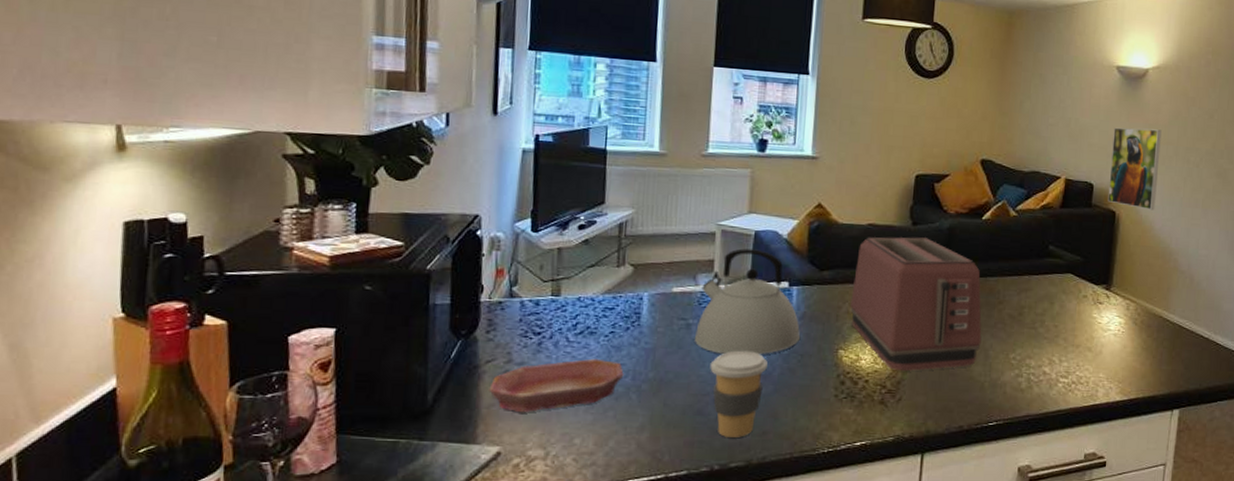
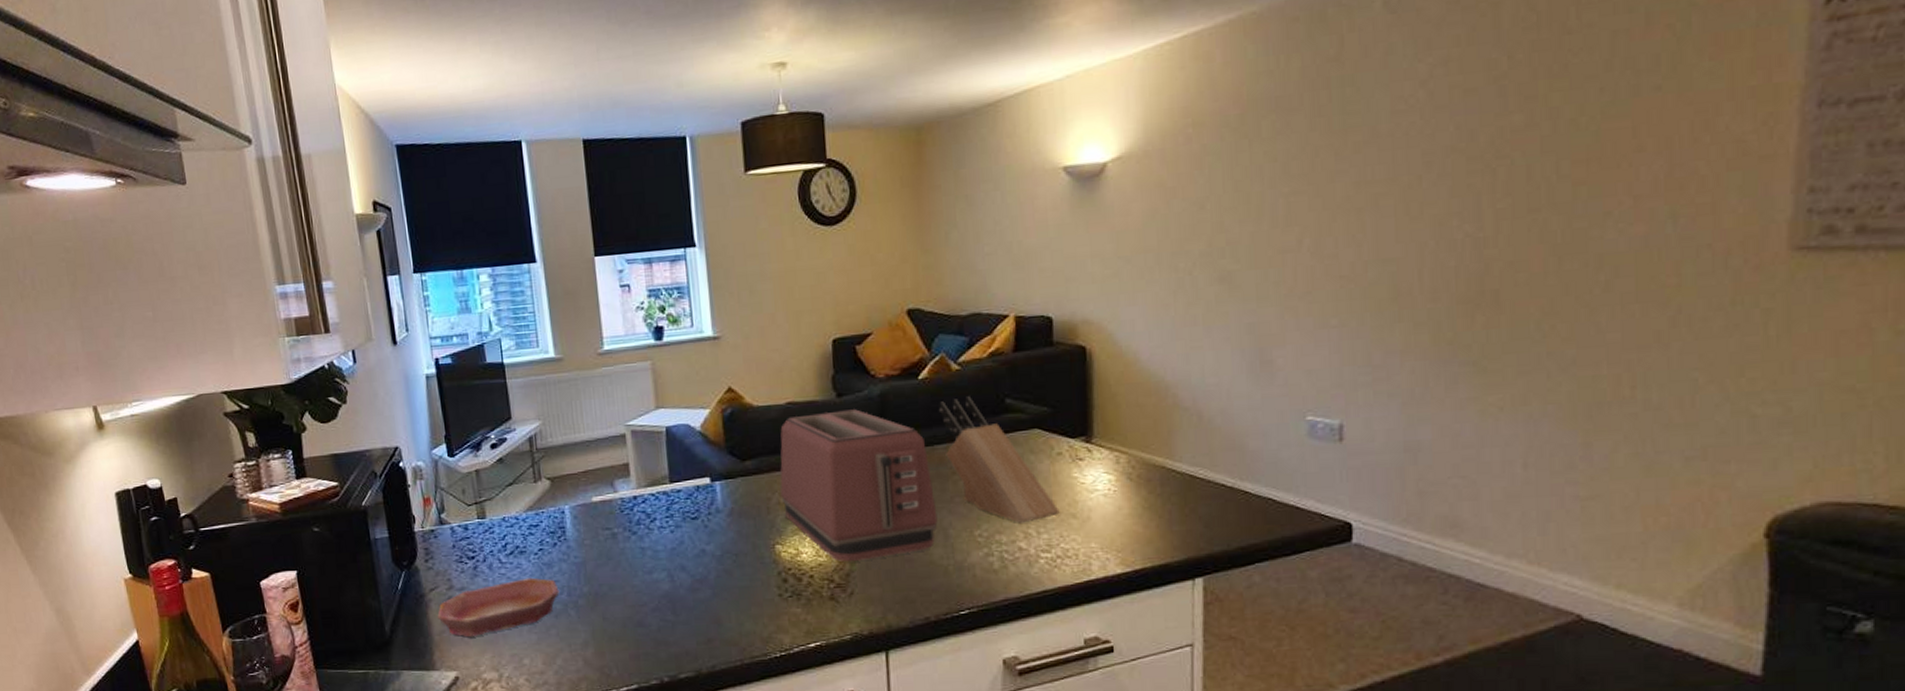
kettle: present [695,248,800,355] -> none [621,446,731,561]
coffee cup: present [710,350,767,437] -> none [642,555,702,648]
knife block: none [995,239,1079,351] -> present [939,396,1060,523]
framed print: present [1108,127,1162,210] -> none [1070,236,1138,338]

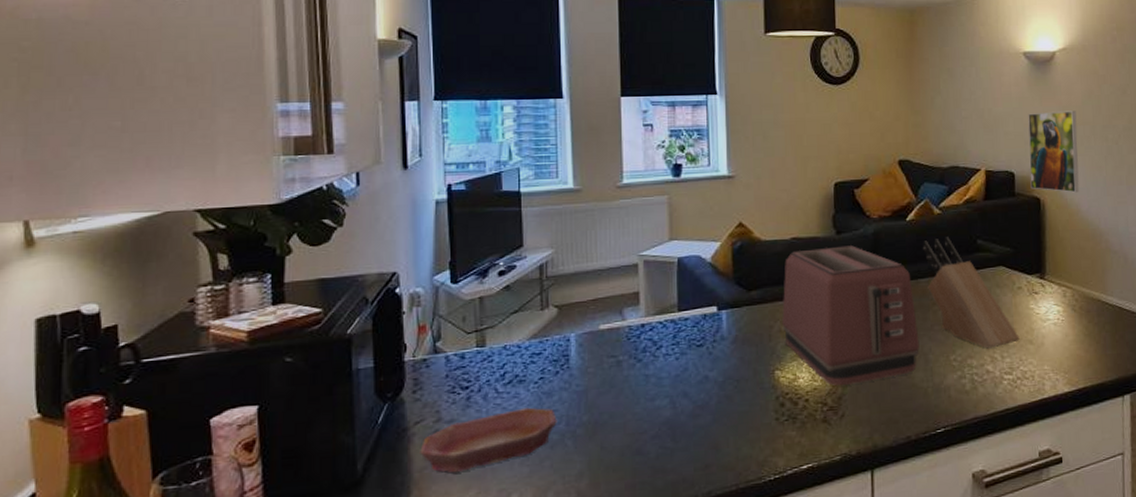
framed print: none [1070,236,1138,338] -> present [1028,111,1080,193]

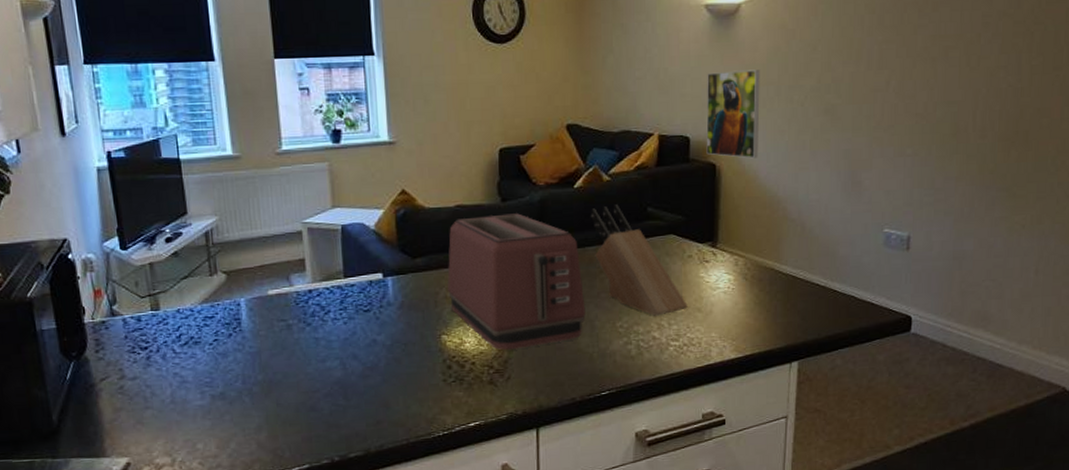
bowl: present [420,407,557,473] -> none [108,366,234,425]

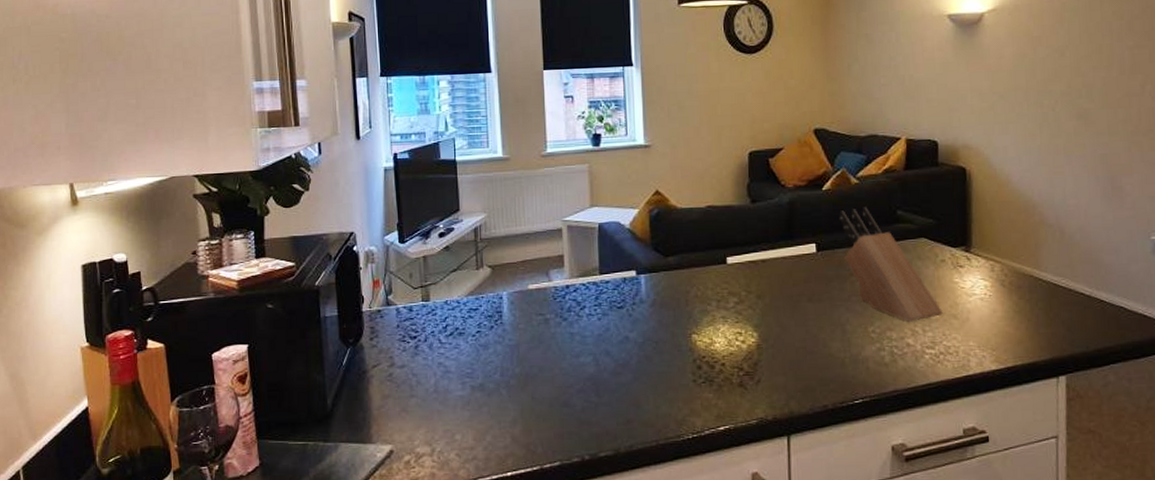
toaster: present [447,213,586,351] -> none [698,214,837,352]
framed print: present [706,69,760,159] -> none [953,75,1010,163]

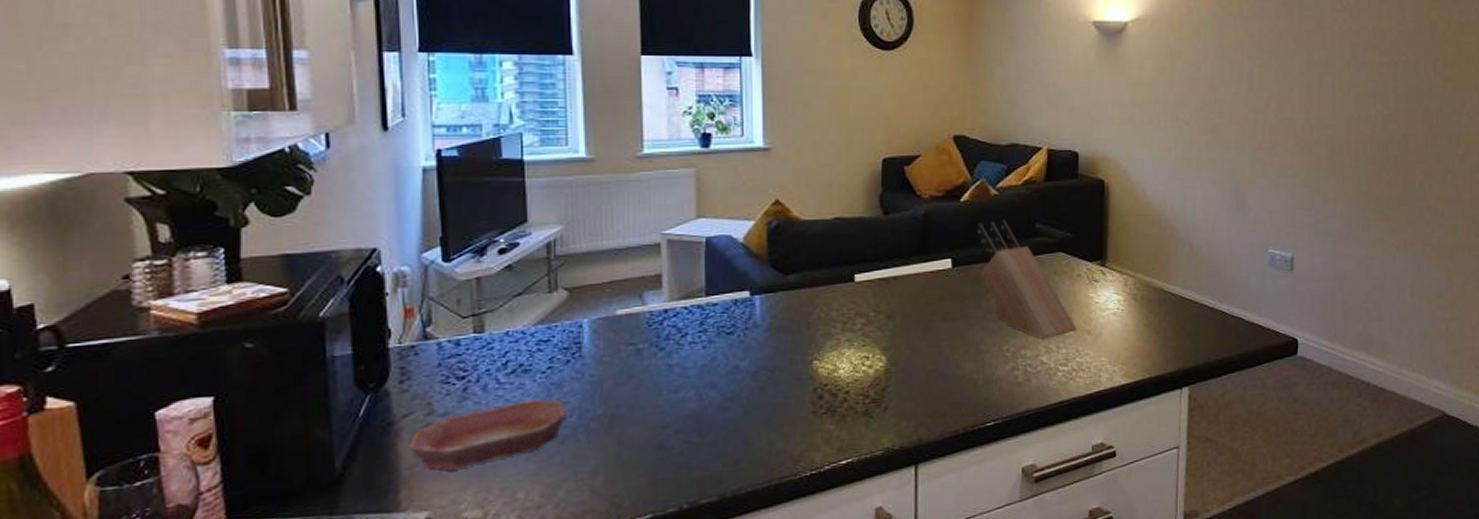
bowl: none [377,357,493,413] -> present [409,399,568,471]

